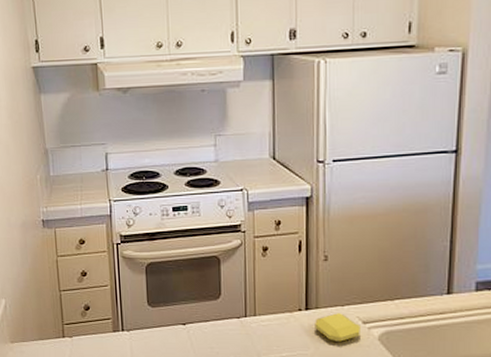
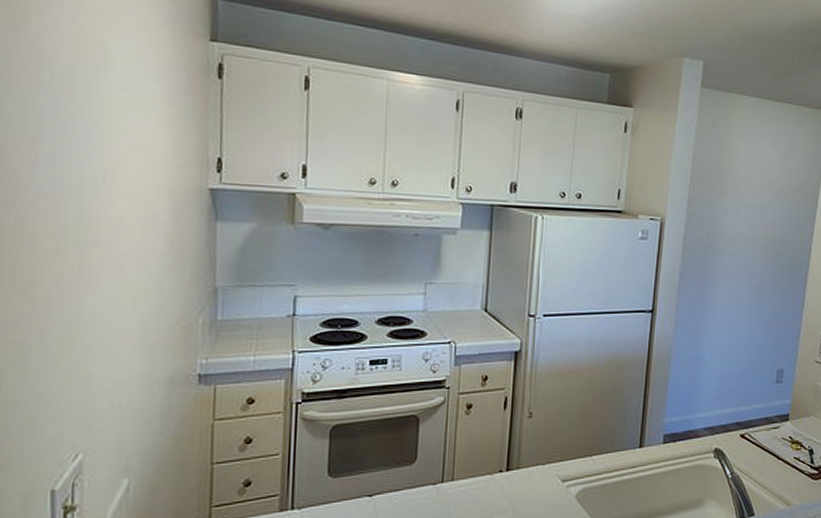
soap bar: present [315,313,360,342] -> none [514,472,559,503]

